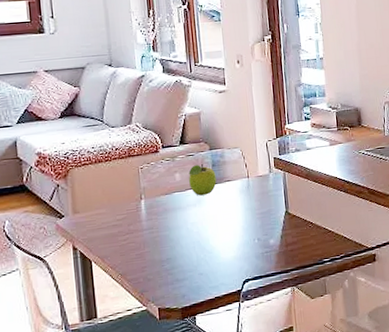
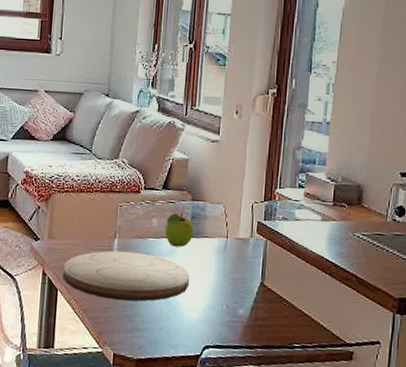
cutting board: none [93,207,220,259] -> present [63,251,190,302]

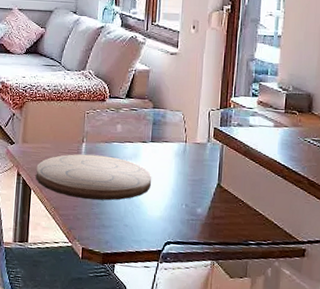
fruit: present [165,213,194,247] -> none [129,119,155,151]

